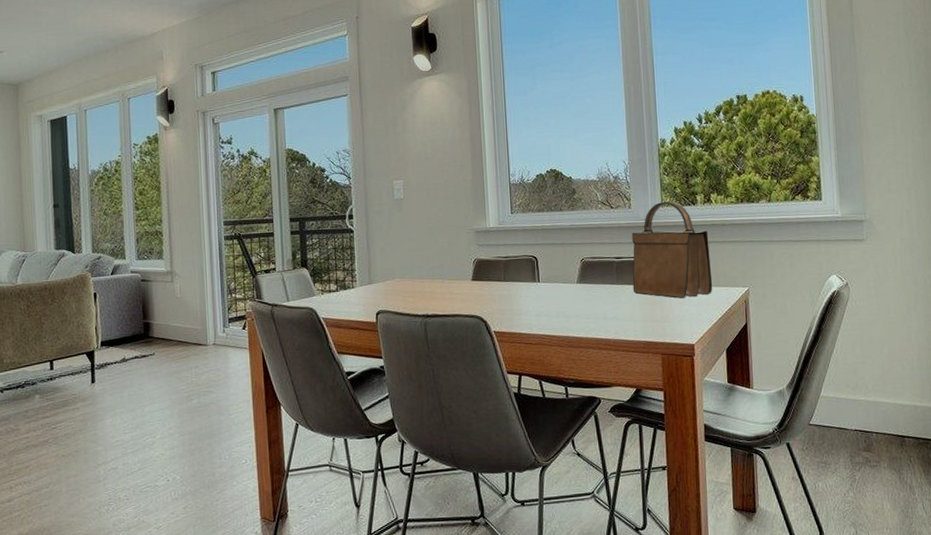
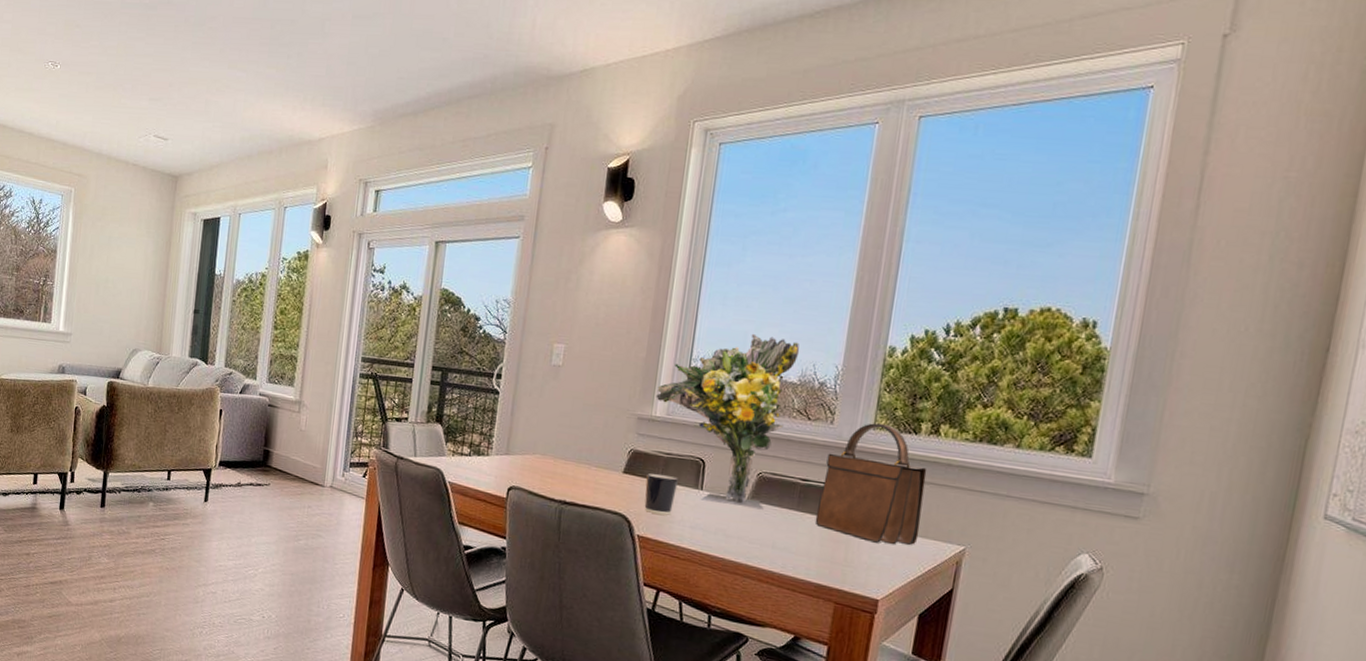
bouquet: none [486,145,594,291] -> present [656,333,800,510]
mug: none [492,275,519,310] -> present [644,473,678,515]

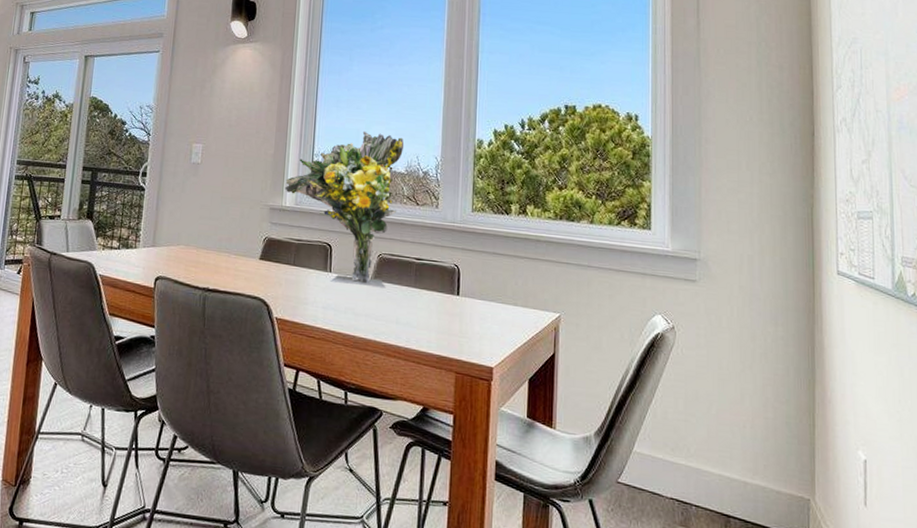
mug: present [644,473,678,515] -> none [280,258,309,297]
handbag: present [815,423,927,546] -> none [431,206,521,316]

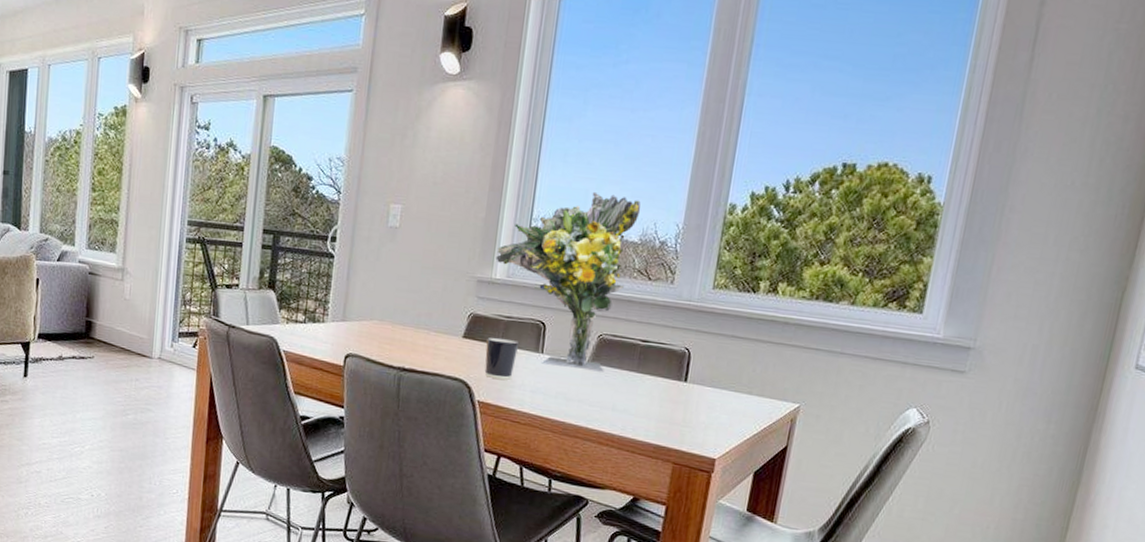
mug: none [280,258,309,297] -> present [484,337,519,380]

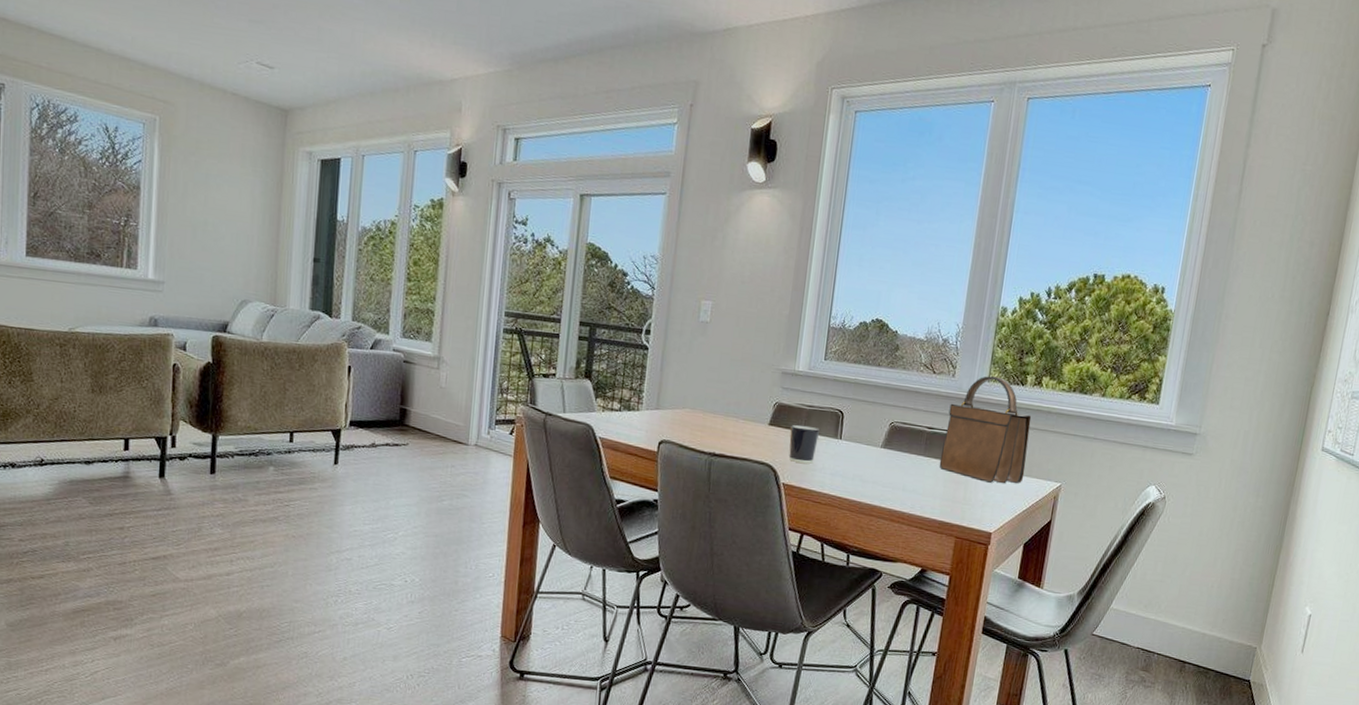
bouquet: present [496,191,641,372] -> none [799,293,927,456]
handbag: none [654,282,765,405] -> present [939,376,1032,484]

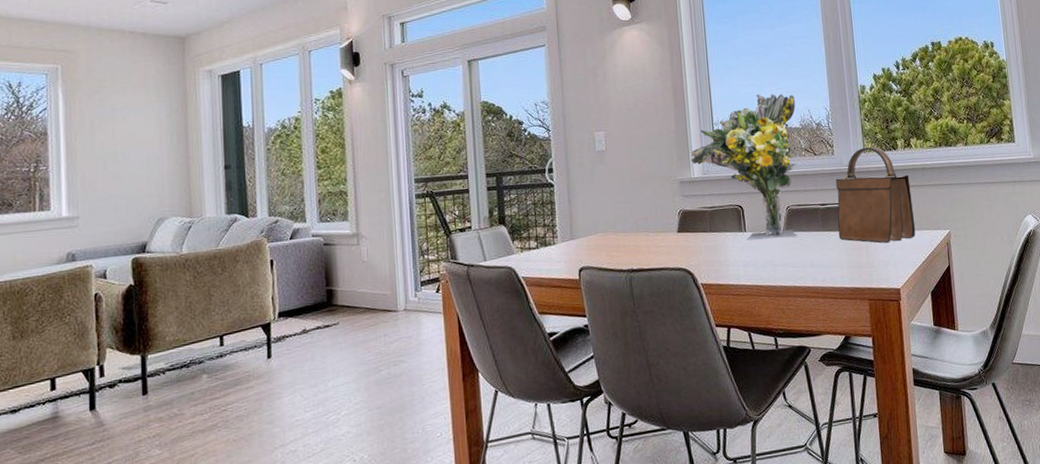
mug: present [788,424,819,464] -> none [698,225,726,262]
bouquet: none [799,293,927,456] -> present [690,93,798,241]

